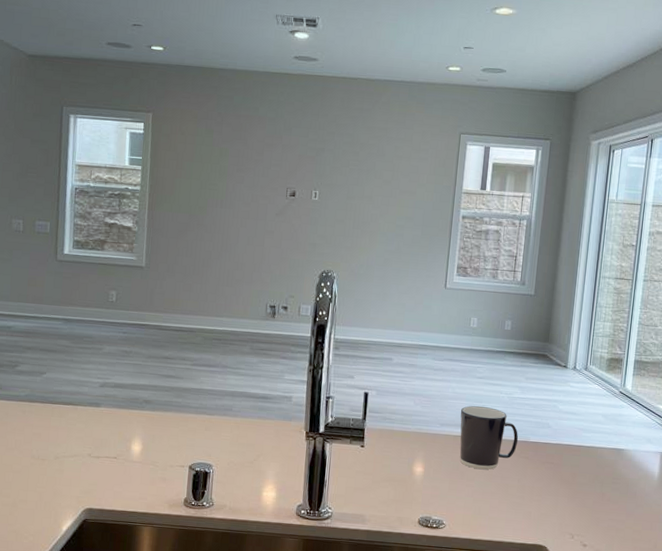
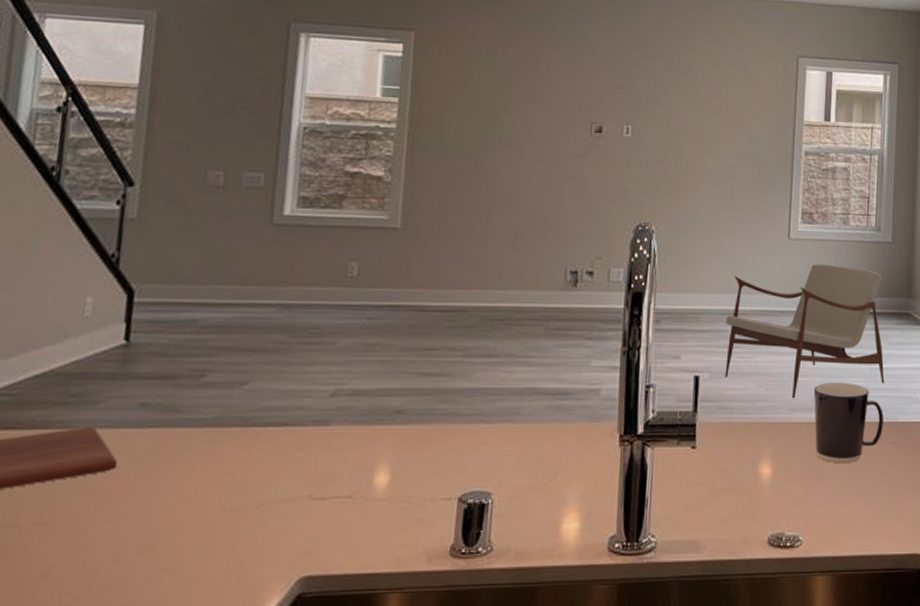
armchair: none [389,310,524,416] -> present [725,264,885,399]

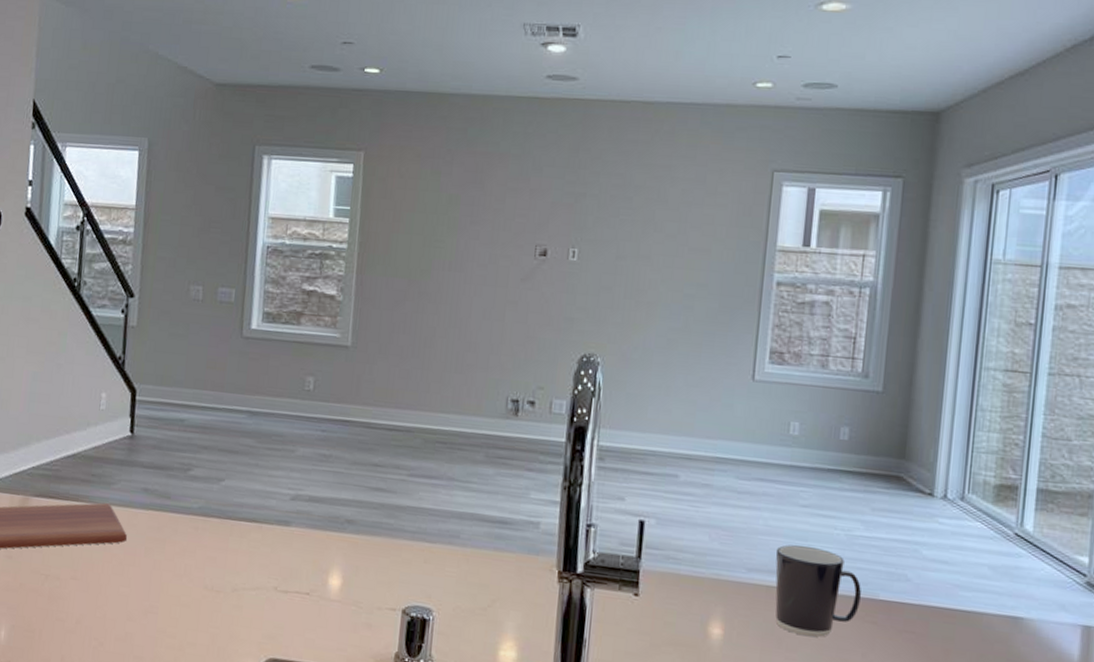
armchair: present [725,264,885,399] -> none [673,410,868,558]

